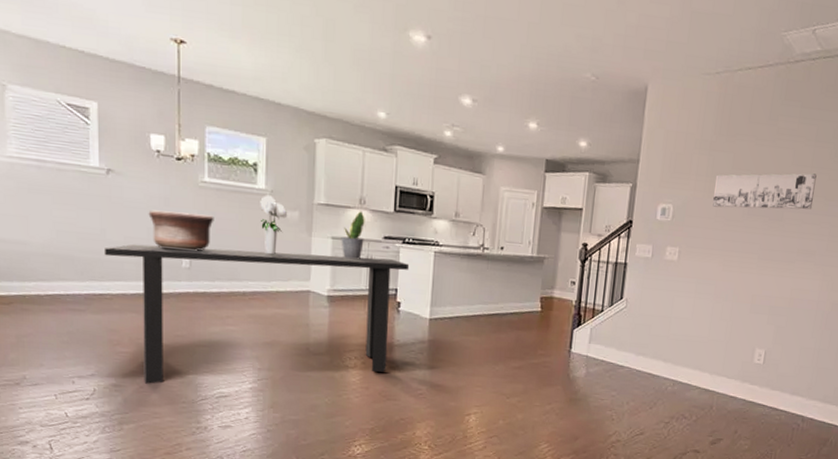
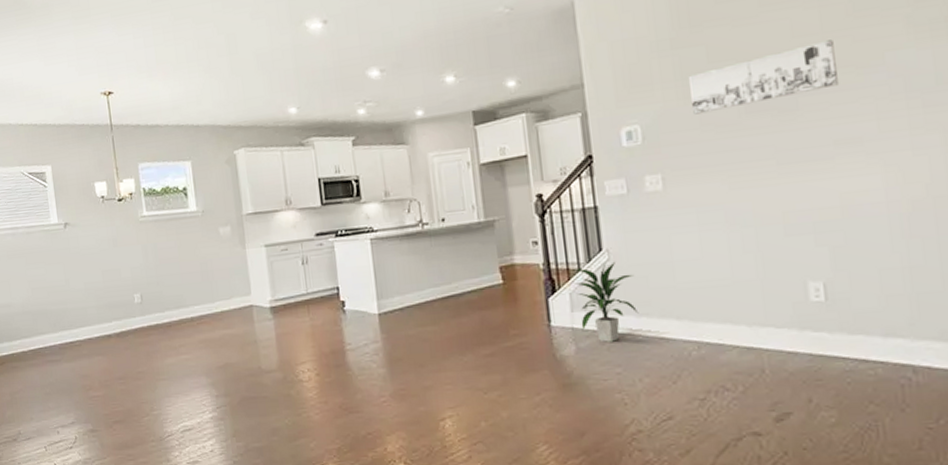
dining table: present [104,244,410,384] -> none [69,256,348,426]
ceramic pot: present [148,210,214,251] -> none [101,247,157,289]
bouquet: present [260,195,288,254] -> none [194,216,221,274]
potted plant: present [341,210,365,259] -> none [273,211,297,264]
indoor plant: none [594,309,641,371] -> present [573,261,639,342]

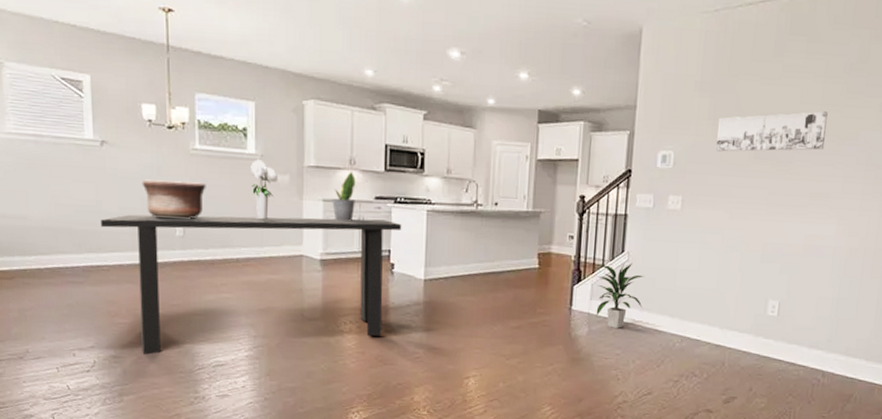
dining table: none [69,256,348,426] -> present [100,214,402,355]
ceramic pot: none [101,247,157,289] -> present [142,179,206,220]
bouquet: none [194,216,221,274] -> present [251,159,278,219]
potted plant: none [273,211,297,264] -> present [332,170,356,221]

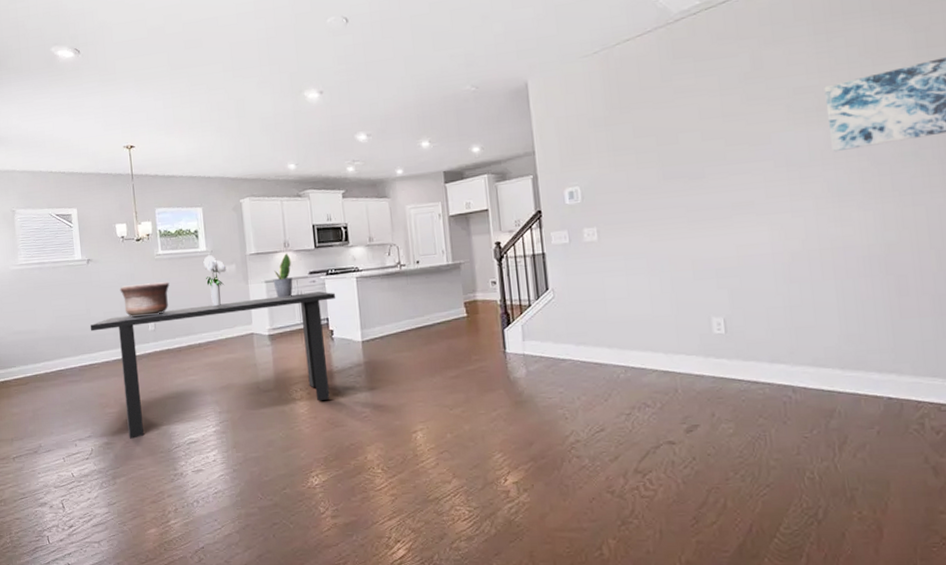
indoor plant: present [596,262,644,328] -> none [525,299,578,367]
wall art: present [716,111,828,152] -> none [618,122,736,179]

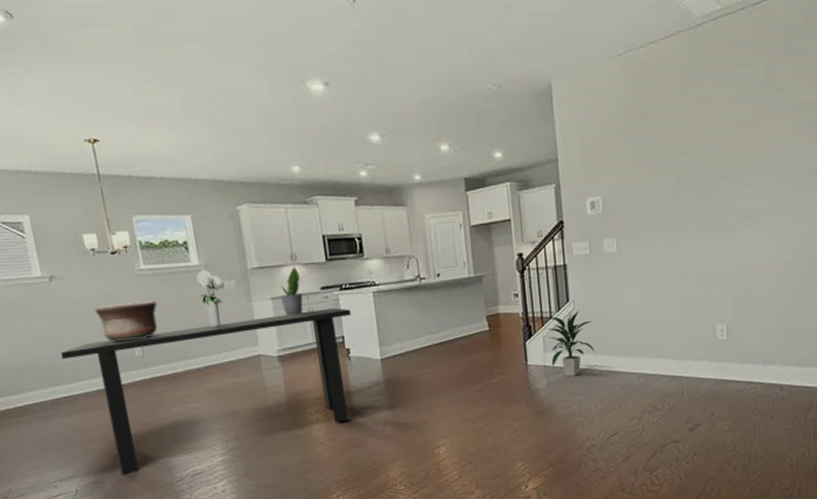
indoor plant: none [525,299,578,367] -> present [546,310,596,377]

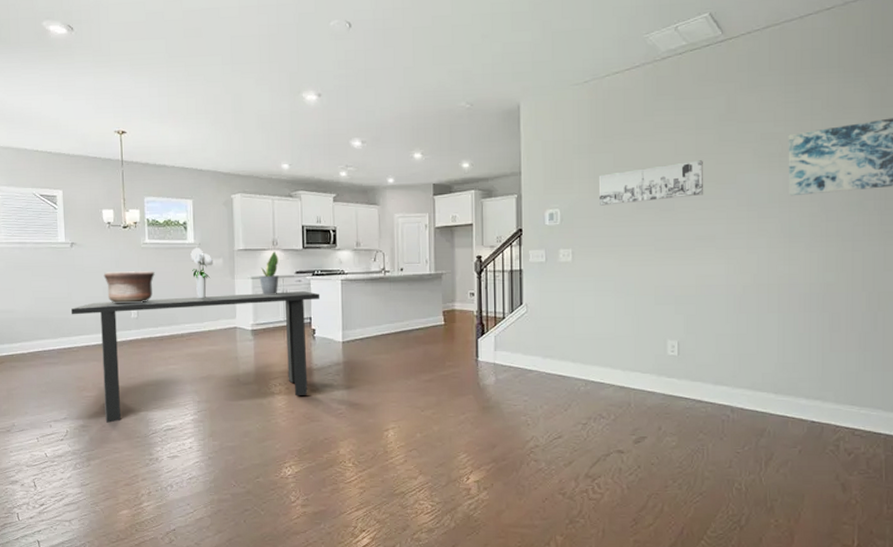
indoor plant: present [546,310,596,377] -> none [498,313,545,376]
wall art: none [638,134,746,190] -> present [598,160,704,206]

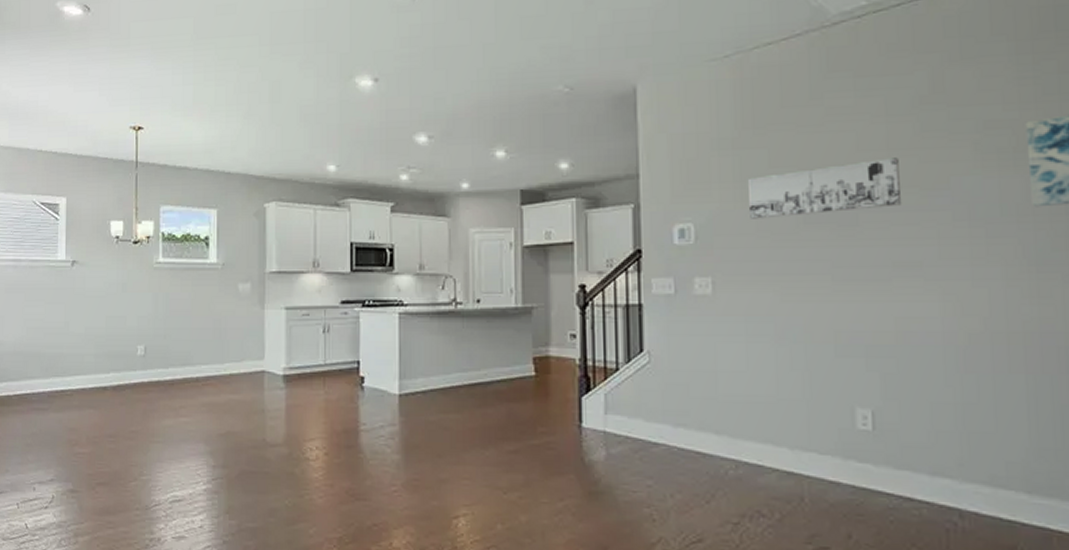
dining table: present [70,291,320,423] -> none [66,327,372,489]
ceramic pot: present [103,271,155,304] -> none [107,297,168,337]
bouquet: present [190,248,214,298] -> none [212,269,240,332]
potted plant: present [259,250,279,294] -> none [295,274,320,330]

